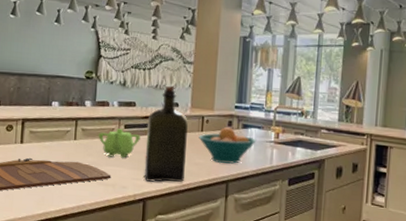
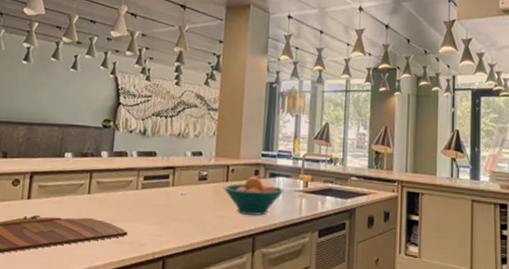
teapot: present [98,128,141,158] -> none [114,180,161,213]
liquor: present [143,85,188,182] -> none [163,133,212,238]

